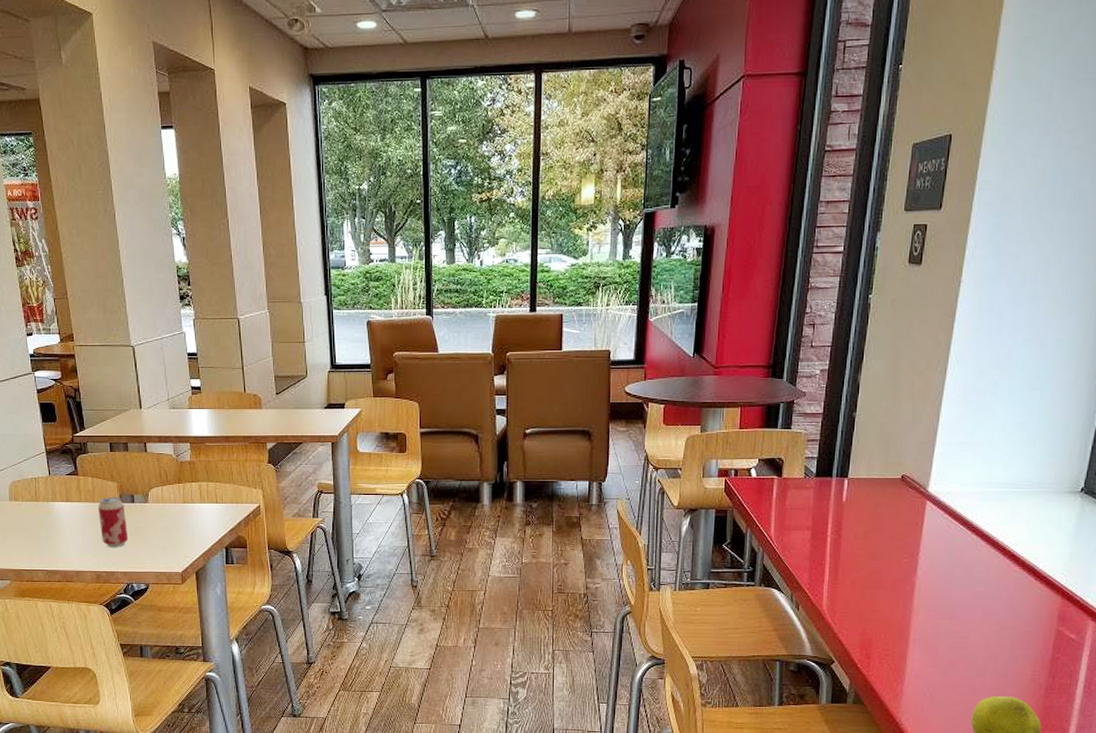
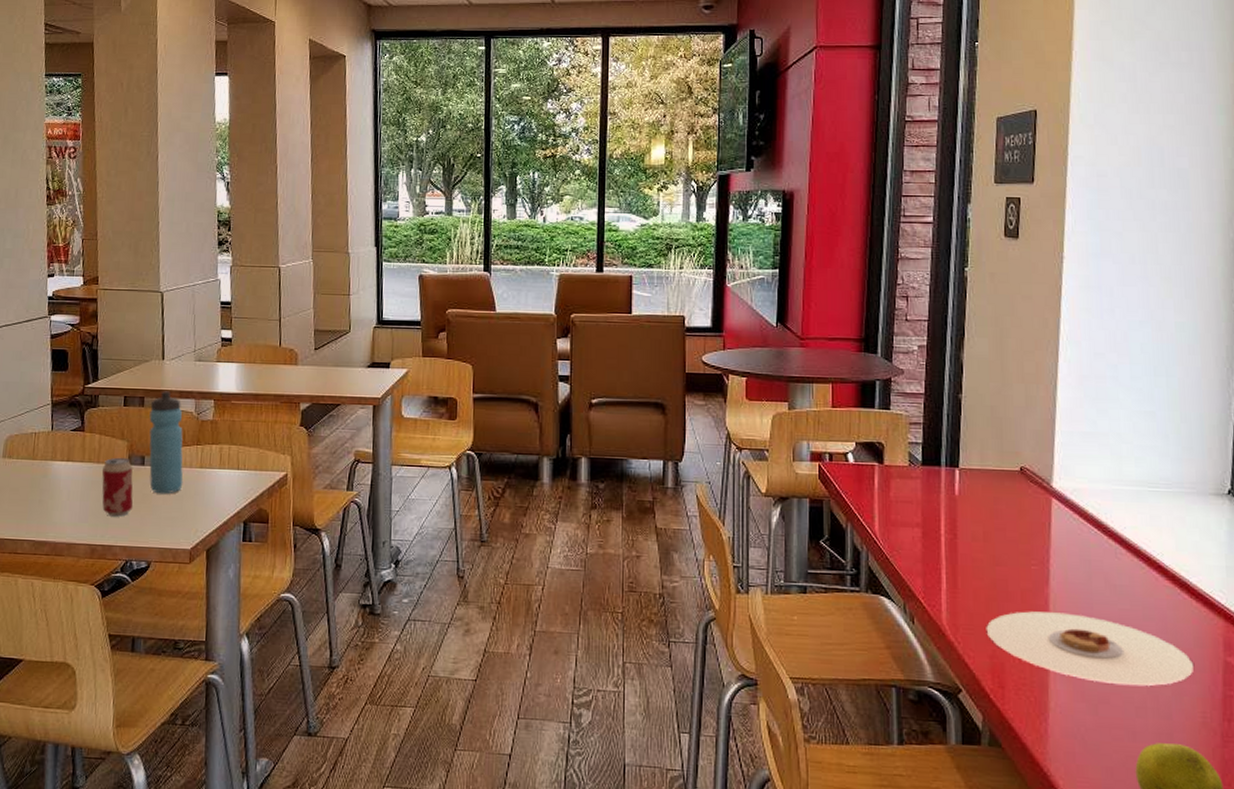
water bottle: none [134,437,170,527] -> present [149,391,183,494]
plate: none [859,596,1030,652] -> present [986,611,1193,686]

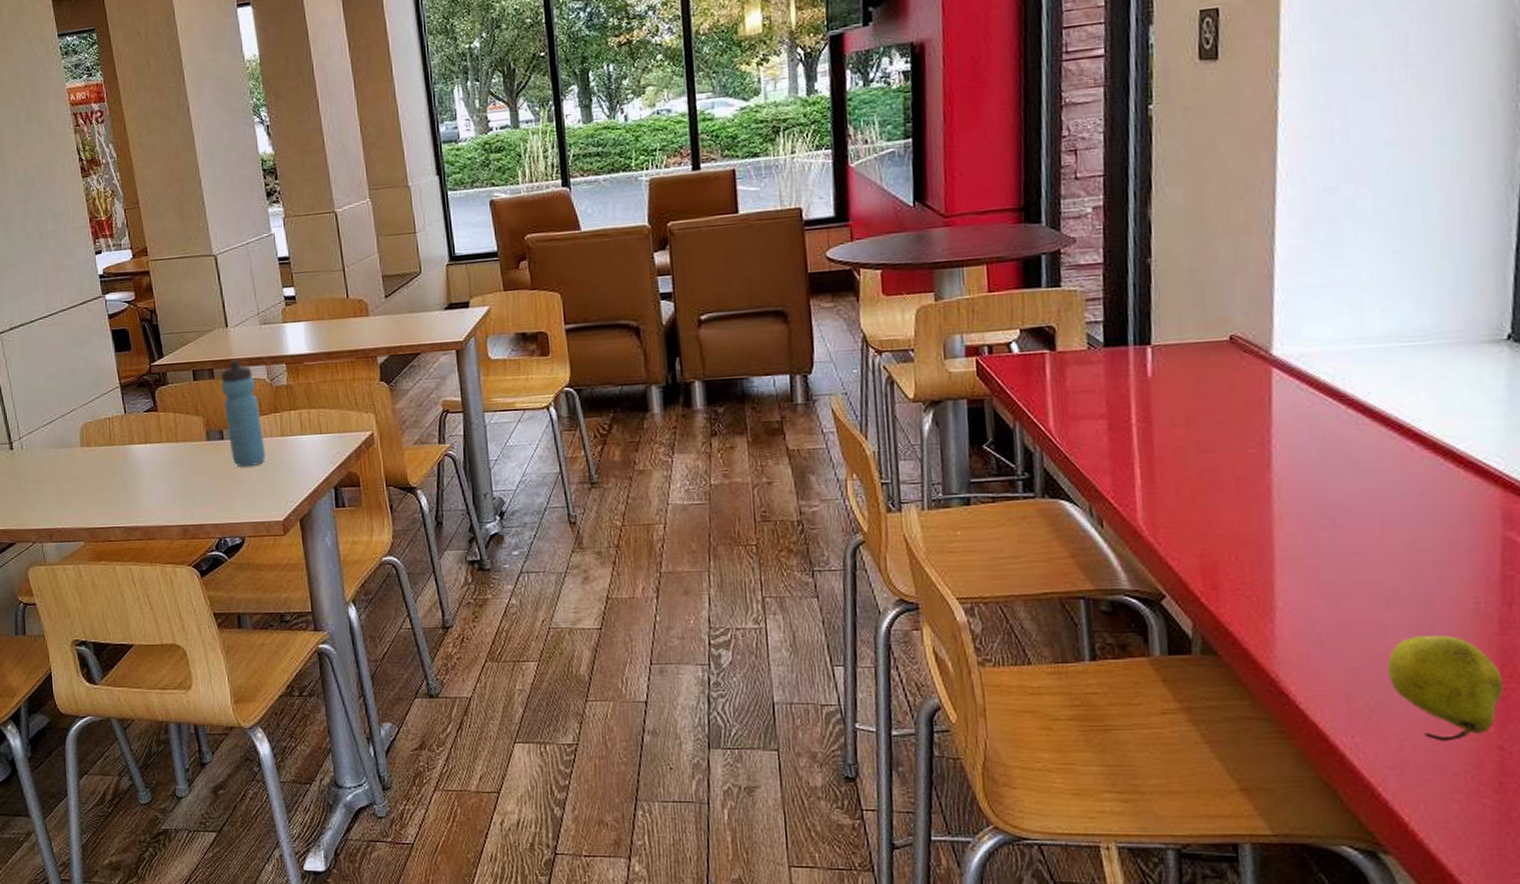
beverage can: present [102,457,134,517] -> none [182,433,219,495]
plate: present [986,611,1193,686] -> none [1192,499,1462,574]

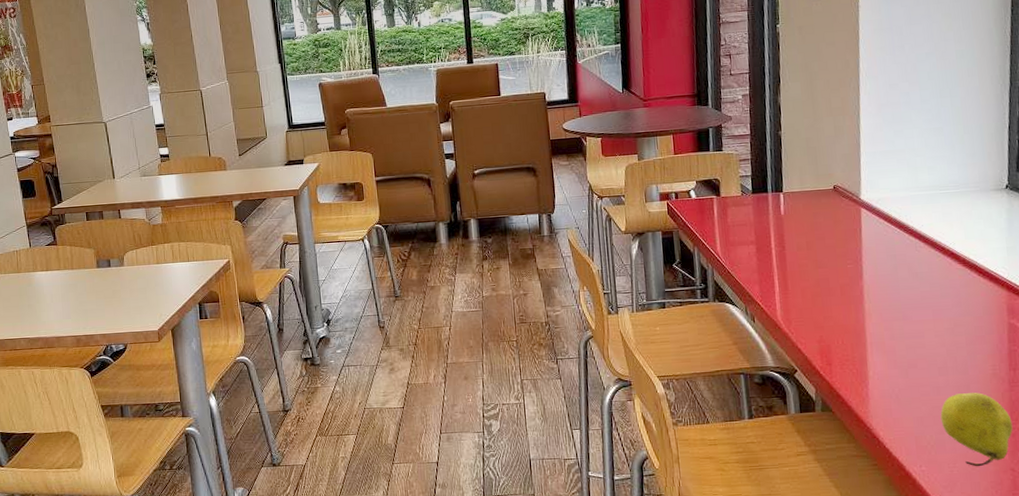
water bottle: present [220,360,266,468] -> none [108,204,145,289]

